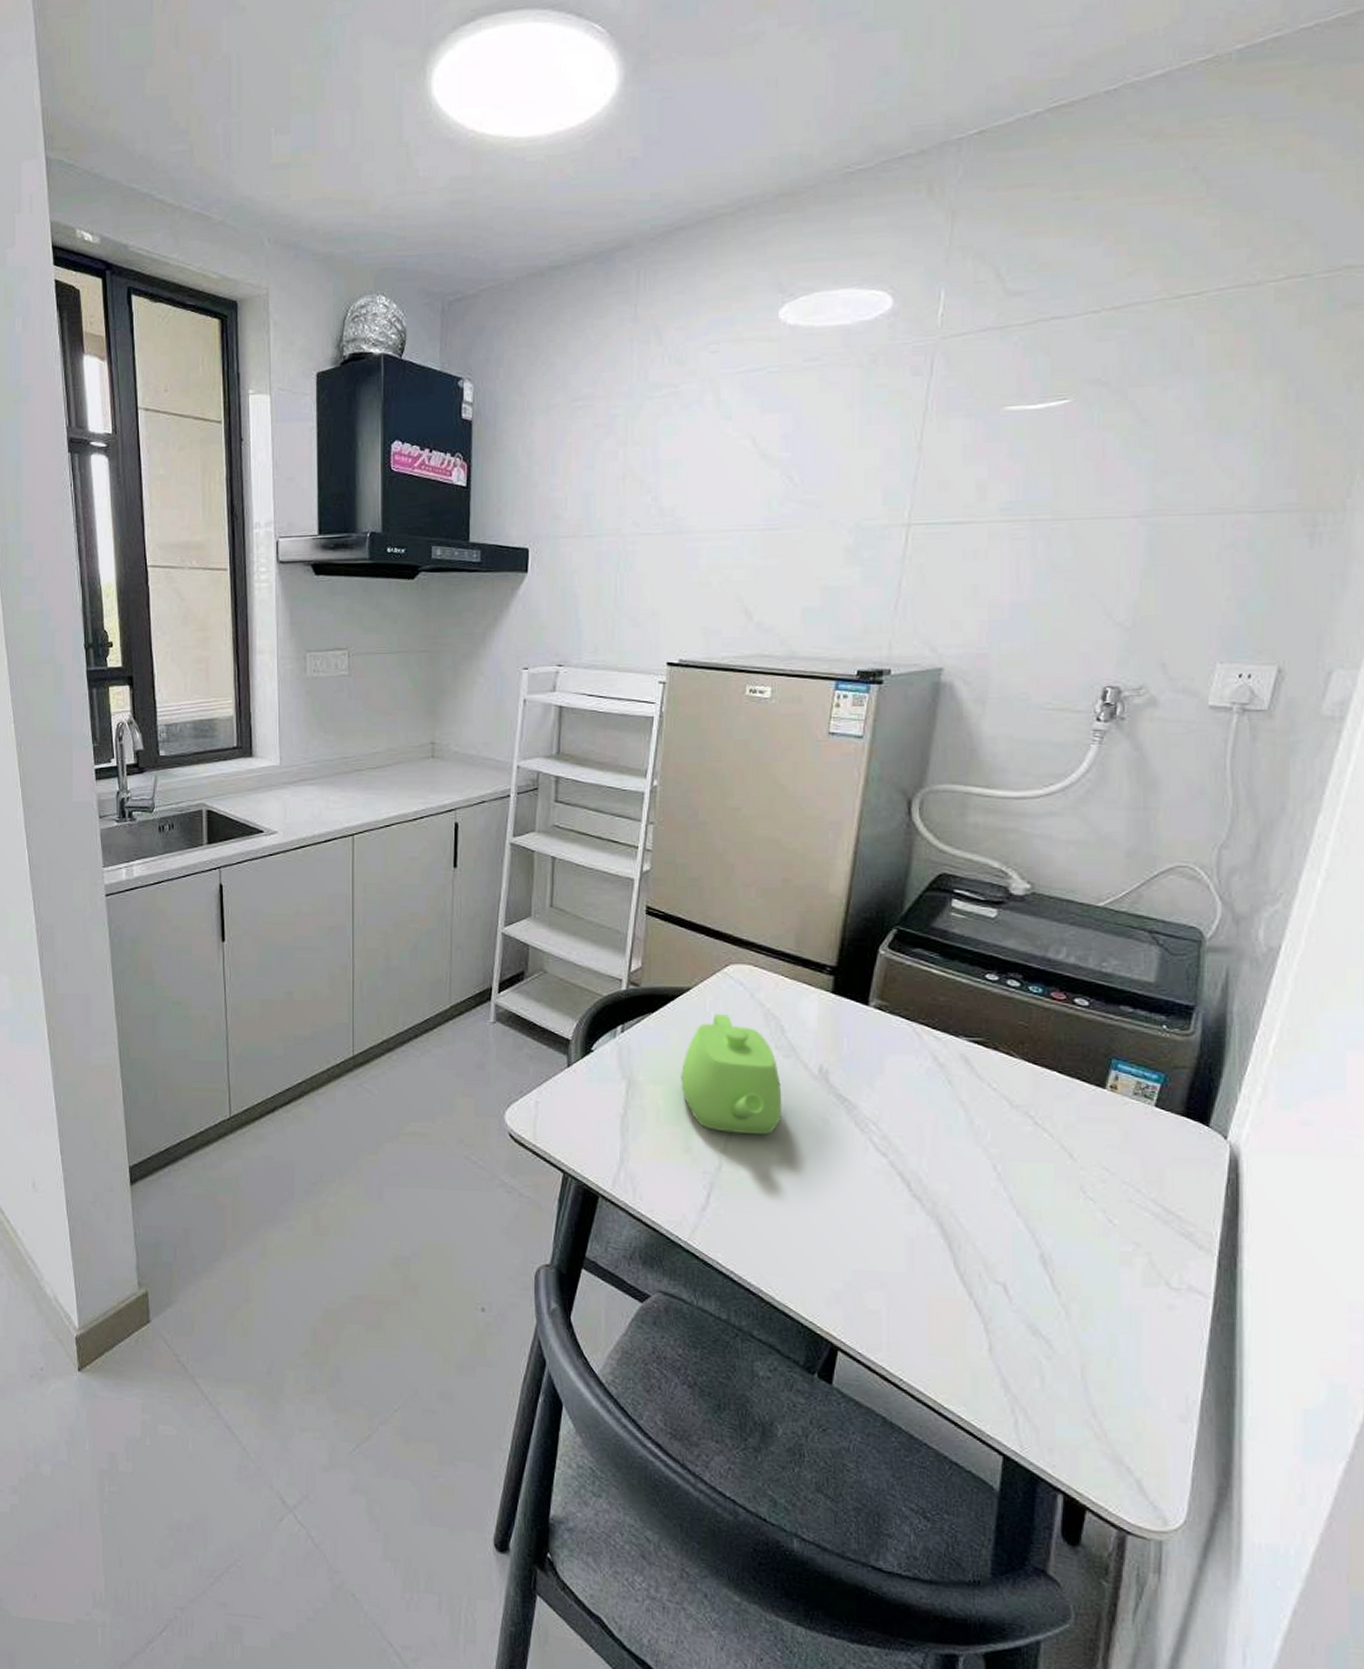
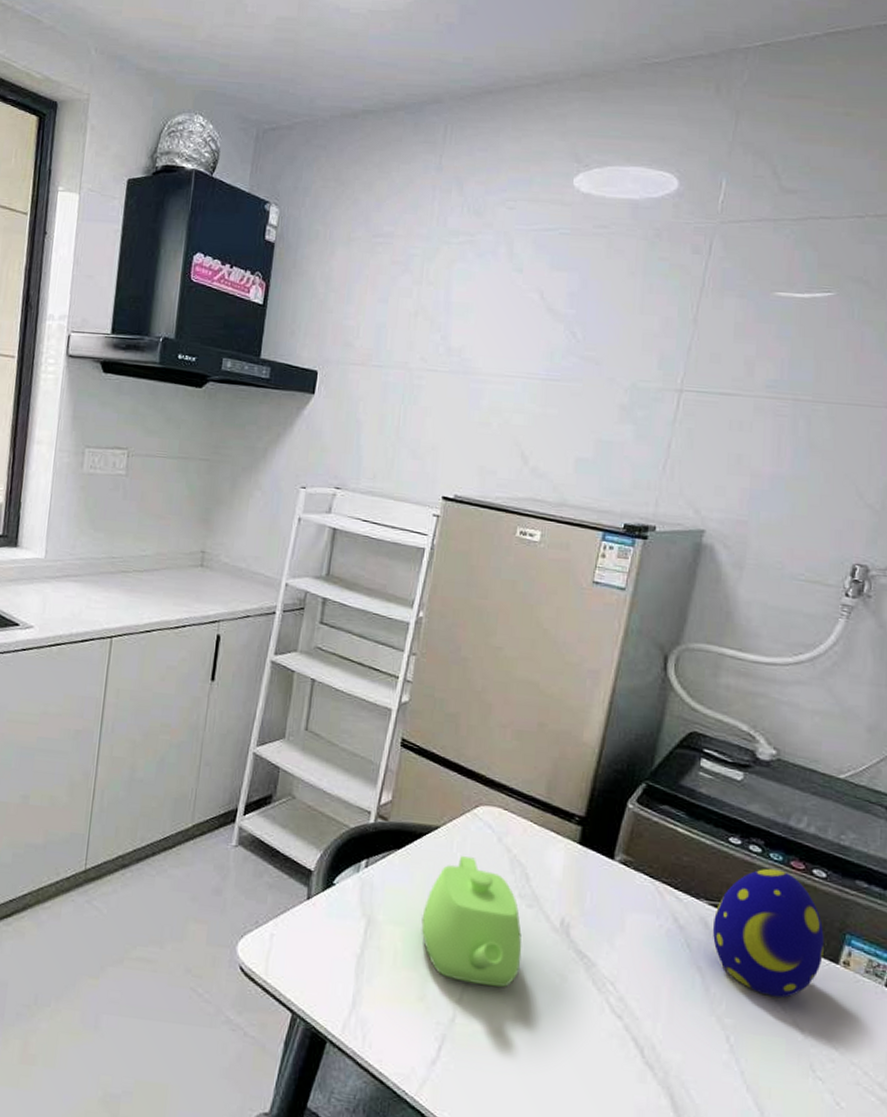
decorative egg: none [973,1001,1089,1125] -> present [712,868,824,998]

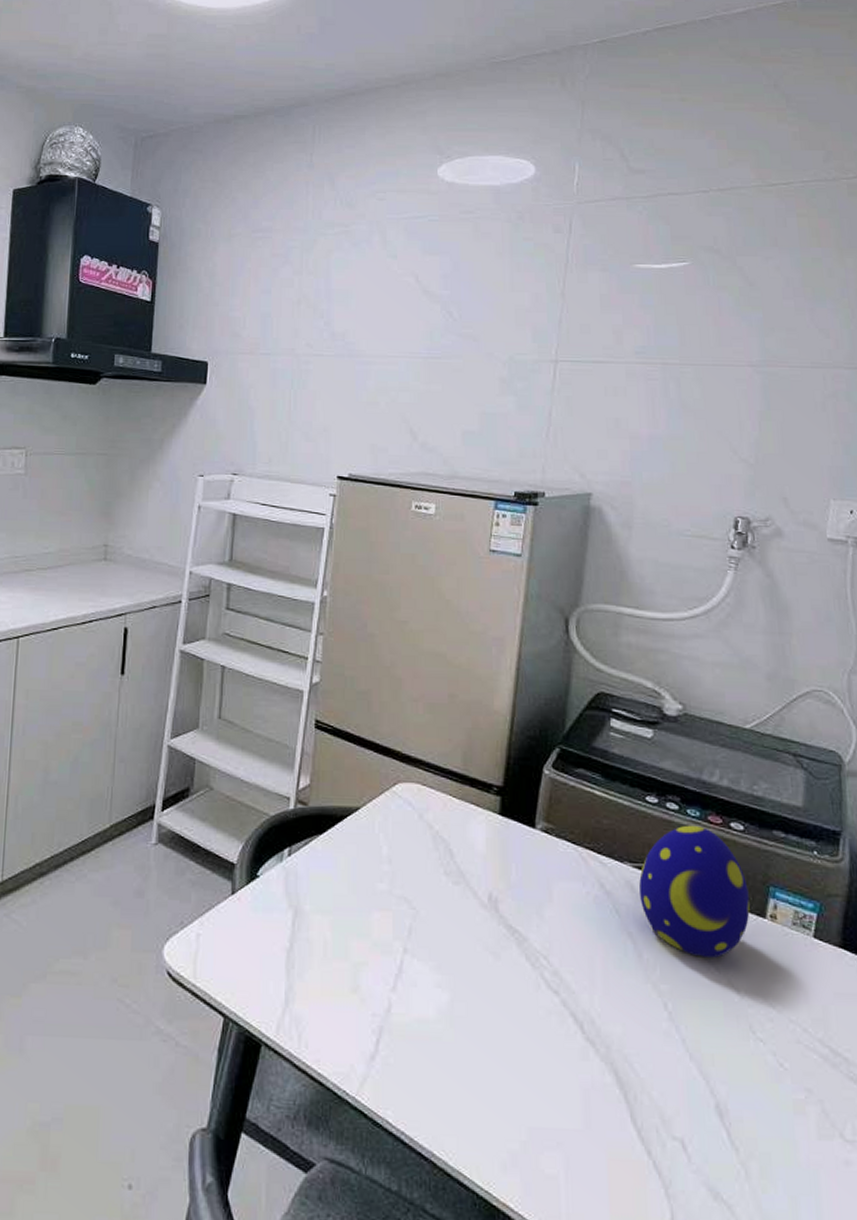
teapot: present [421,856,522,988] -> none [349,837,452,972]

